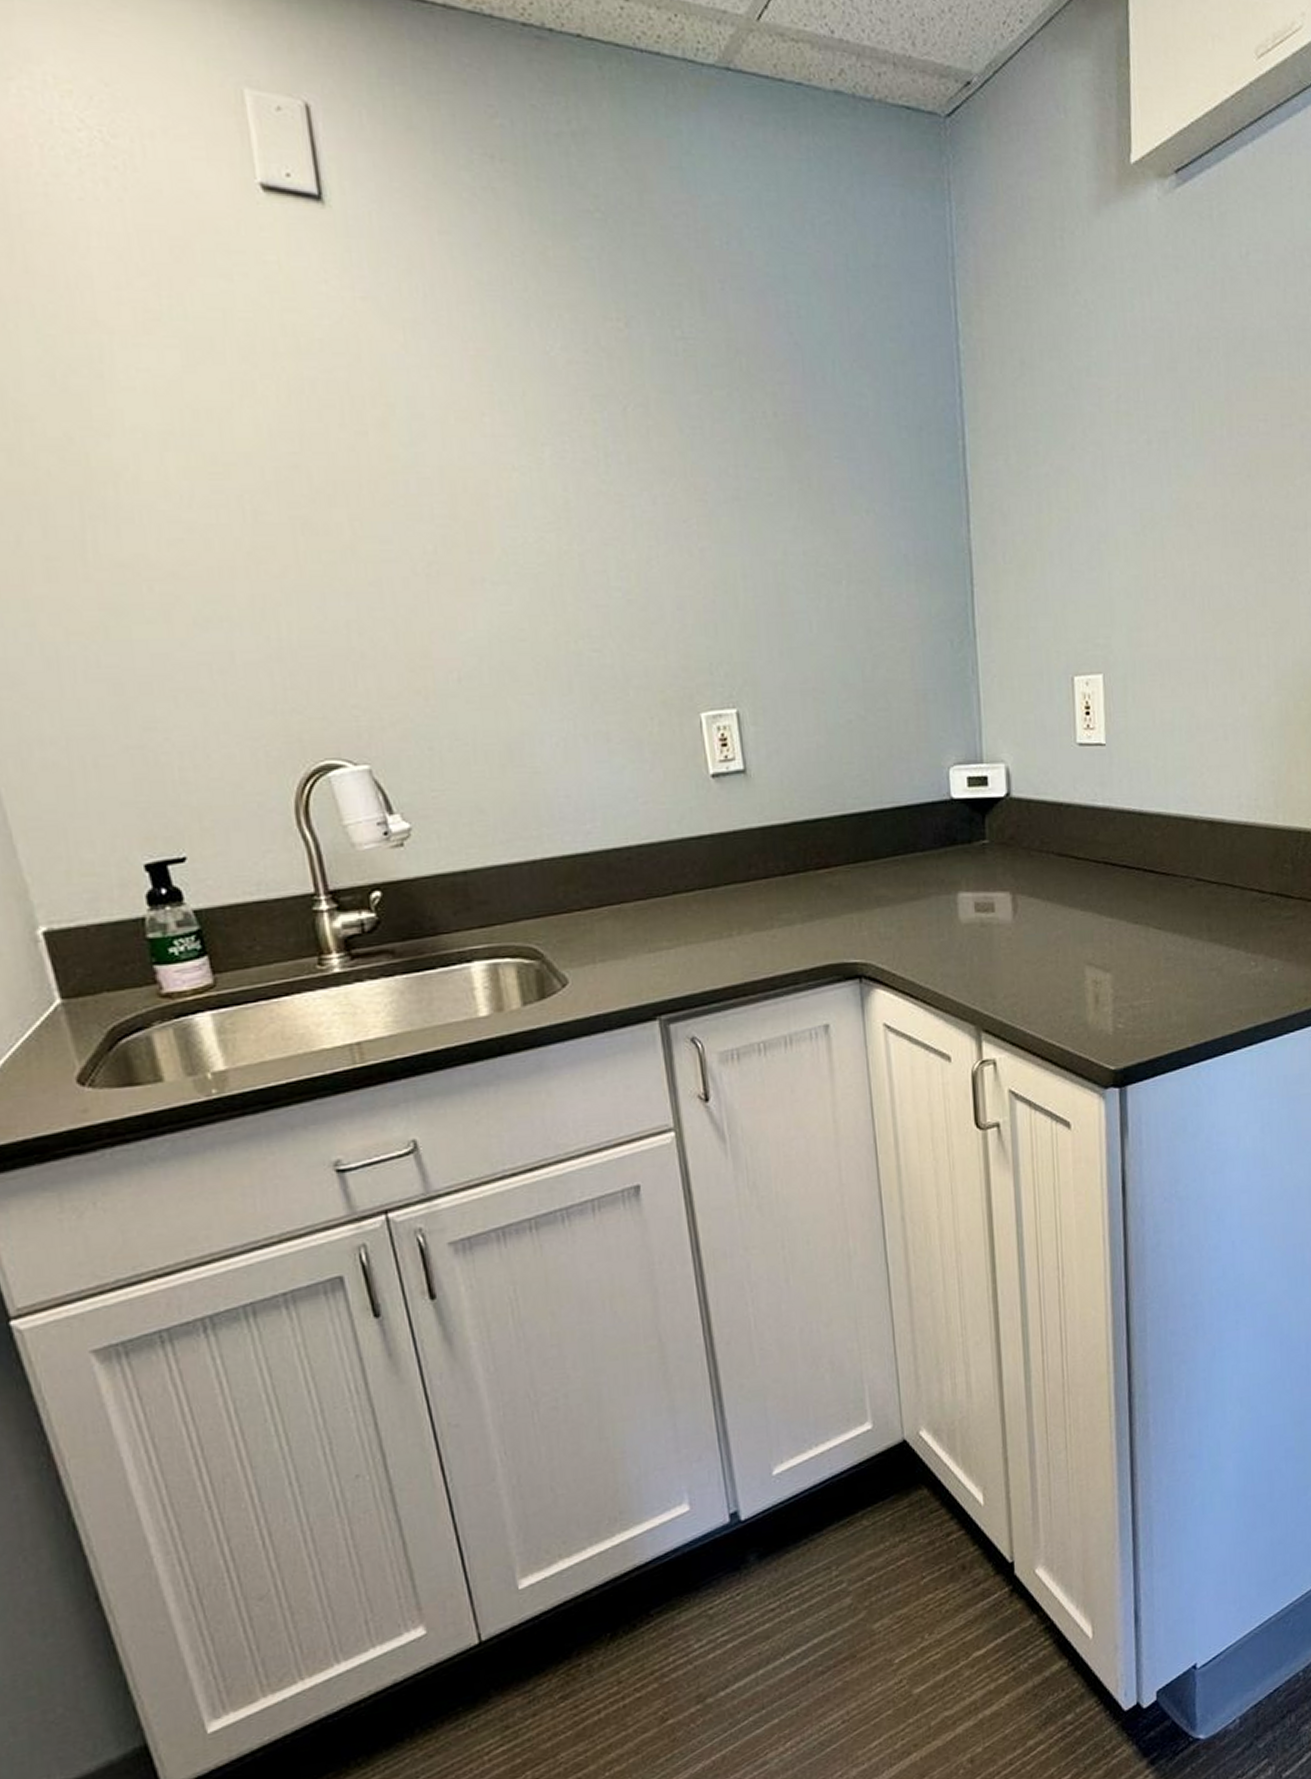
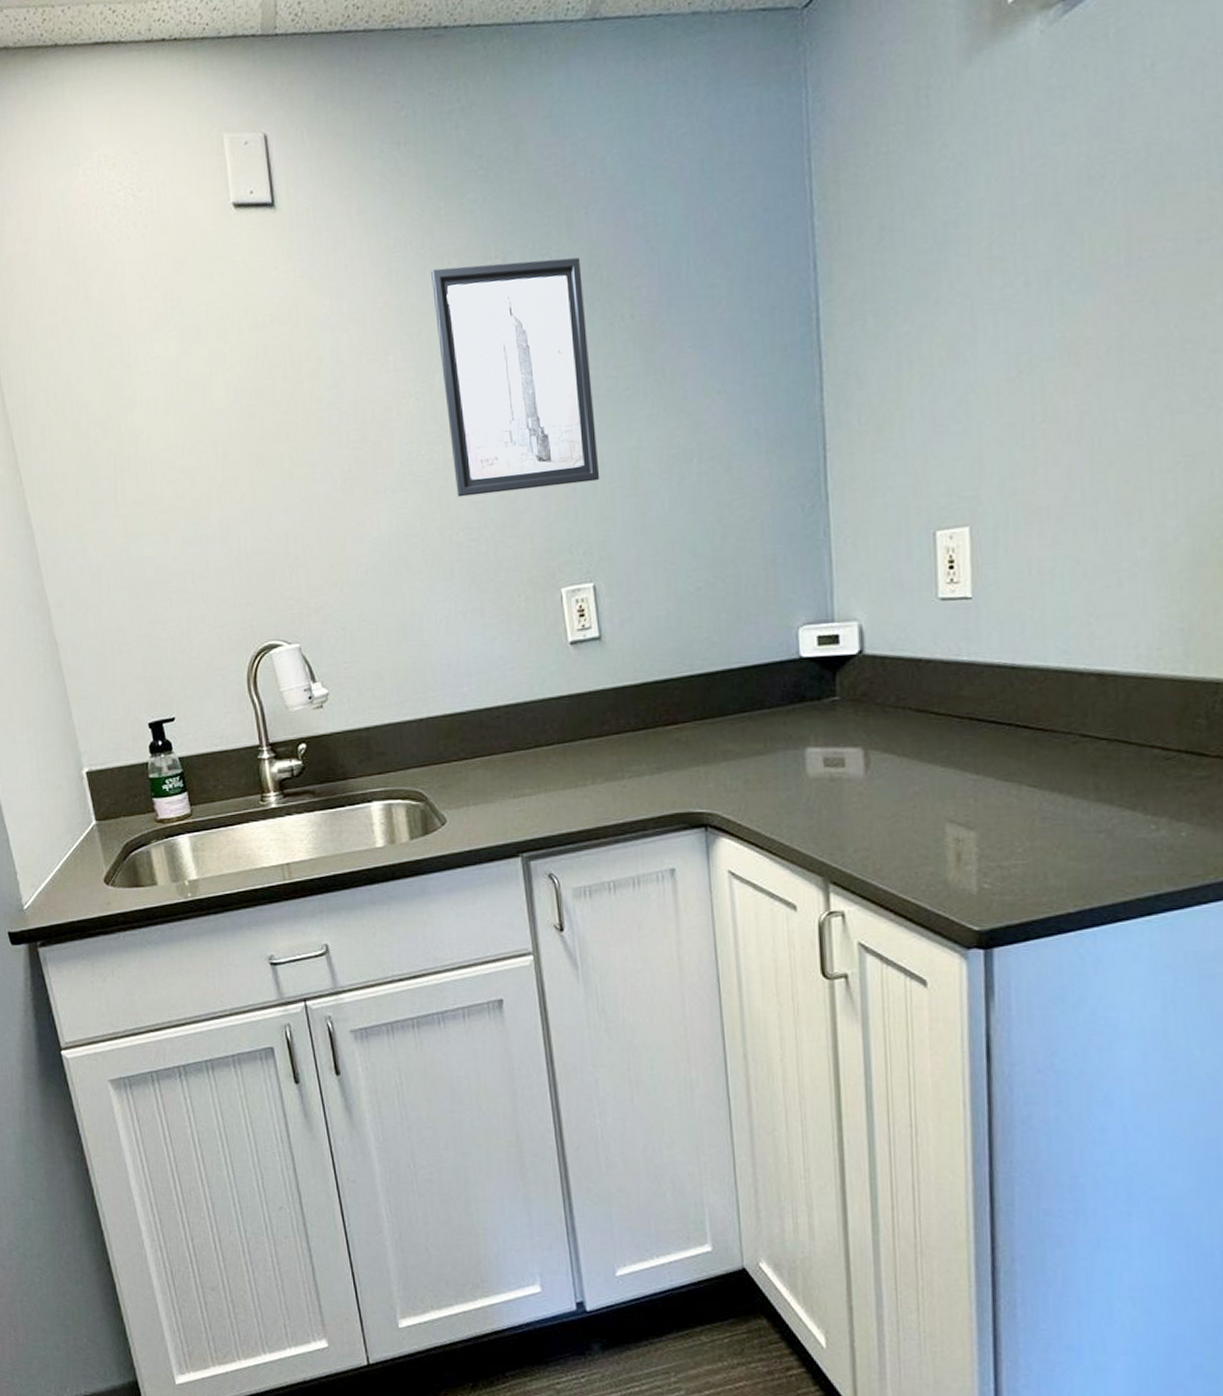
wall art: none [537,321,743,598] -> present [431,257,600,497]

